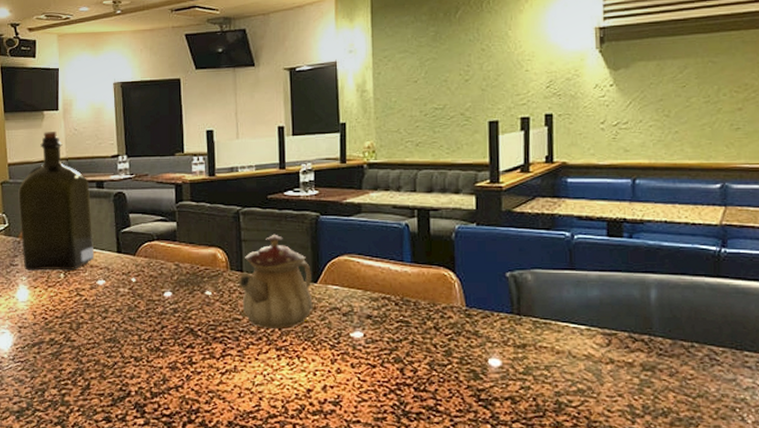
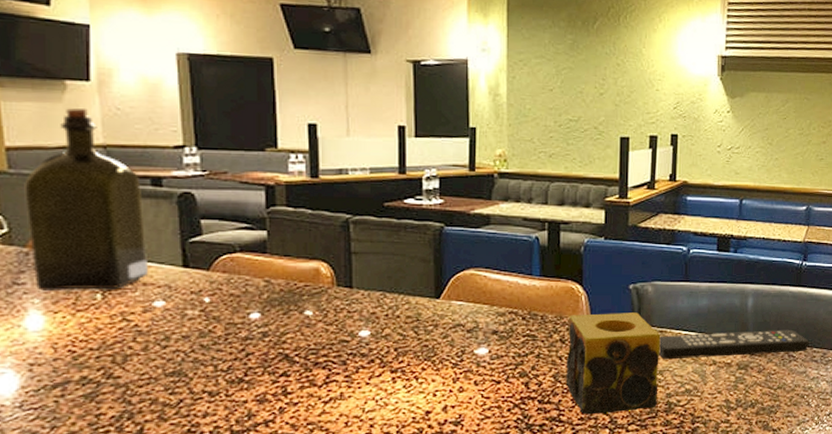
teapot: present [238,234,313,330] -> none [346,246,434,350]
candle: none [441,301,545,408] -> present [565,312,661,415]
remote control: none [542,327,738,355] -> present [658,329,809,359]

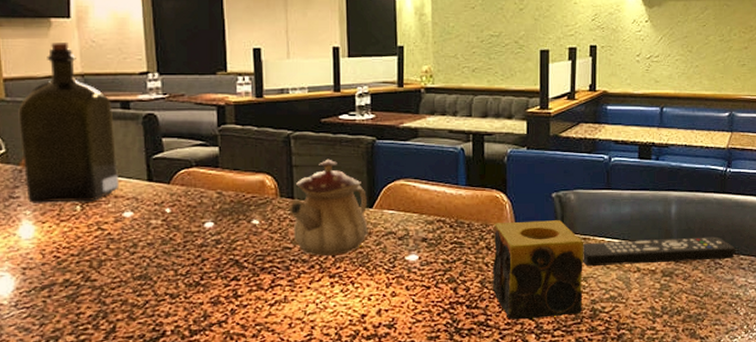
teapot: none [346,246,434,350] -> present [288,159,368,257]

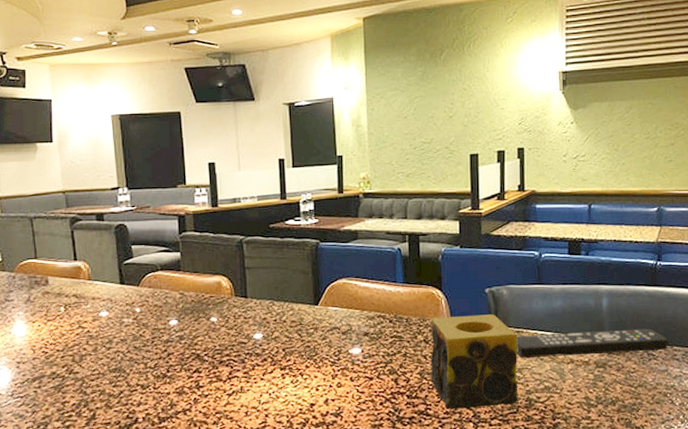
liquor: present [18,43,120,203] -> none [11,164,96,305]
teapot: present [288,159,368,257] -> none [243,261,315,351]

